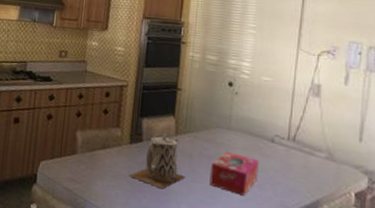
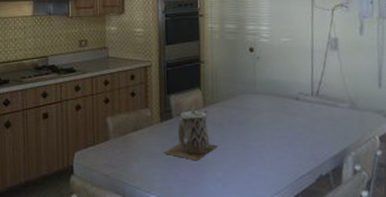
tissue box: present [209,151,259,196] -> none [241,115,287,155]

